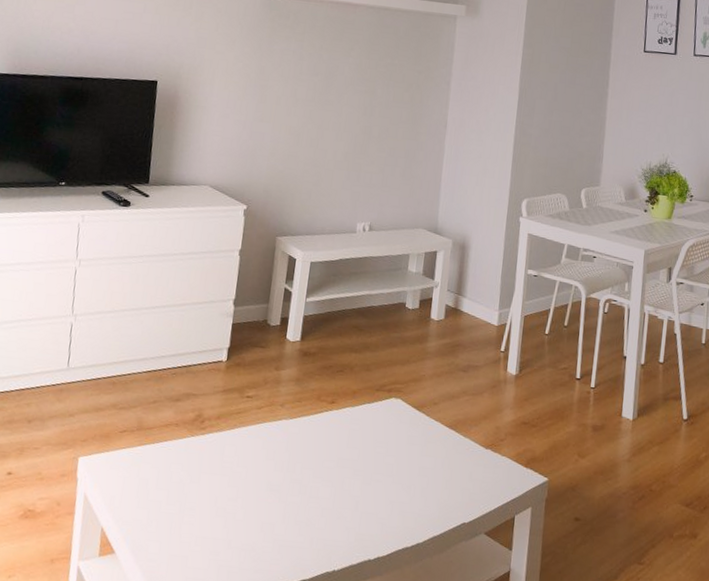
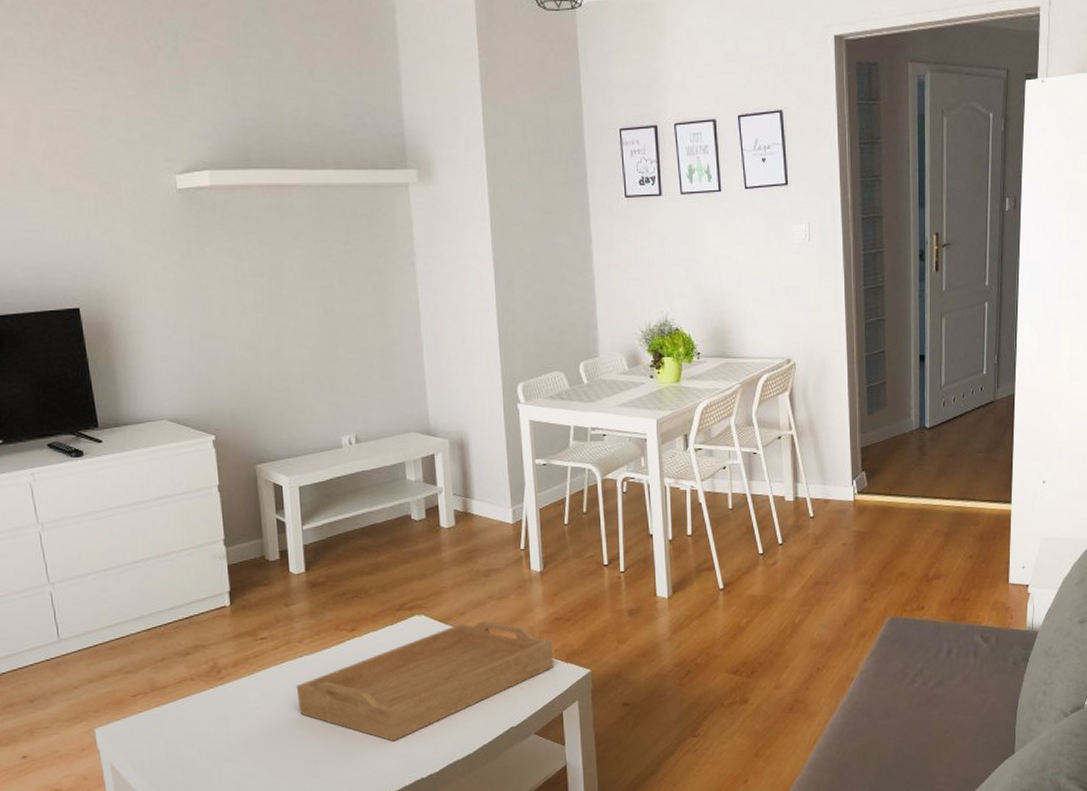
serving tray: none [267,413,516,518] -> present [296,620,554,742]

